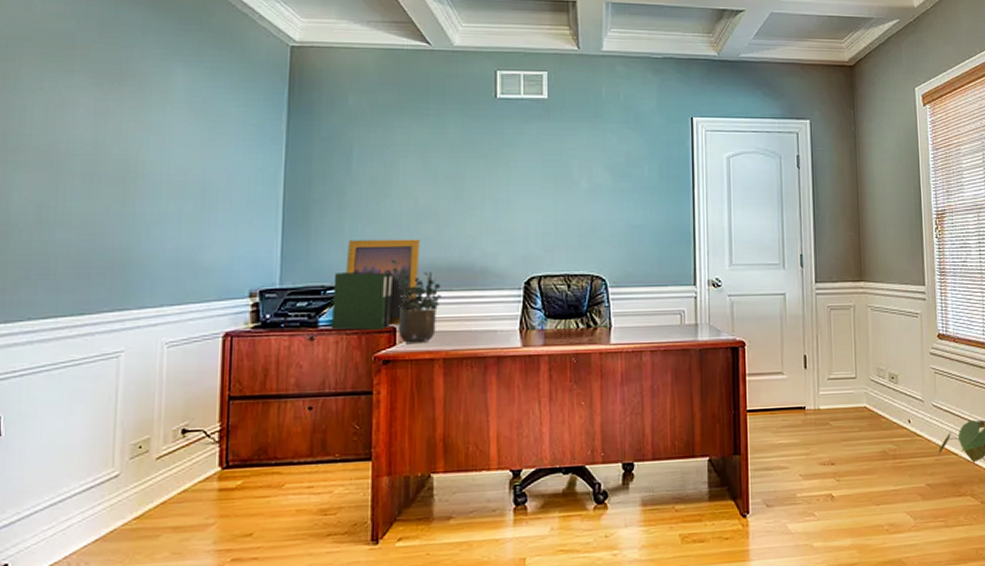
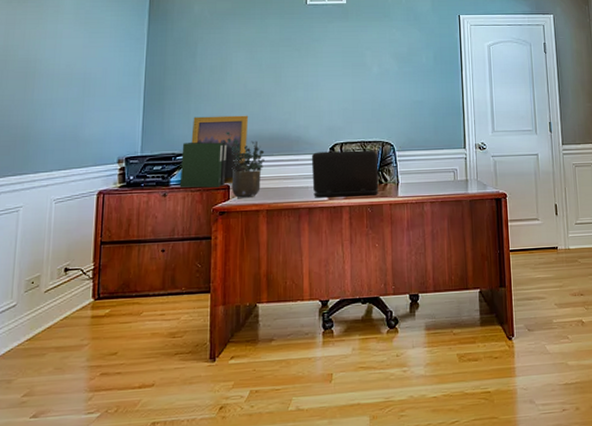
laptop: none [501,285,586,345] -> present [311,150,379,198]

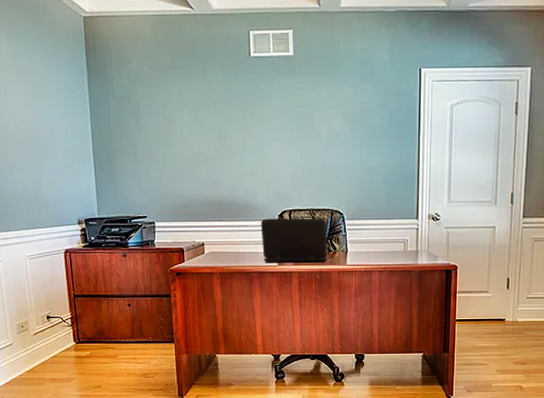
binder: present [179,142,227,189] -> none [136,206,180,250]
picture frame: present [191,115,249,184] -> none [143,179,197,247]
potted plant: present [226,132,265,199] -> none [176,196,215,262]

